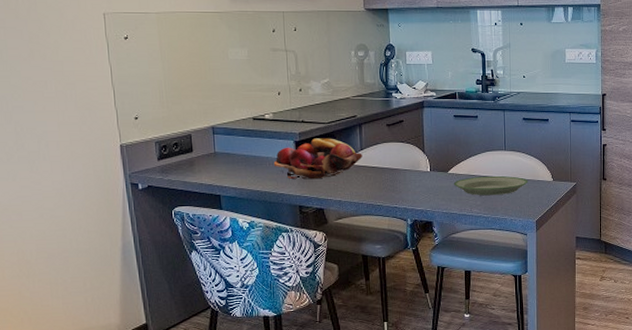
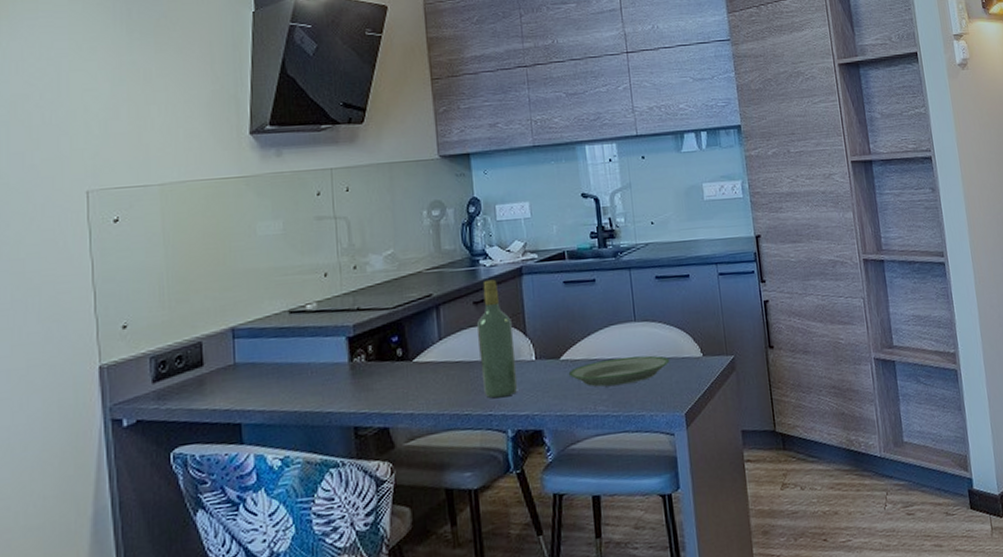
fruit basket: present [273,138,363,180] -> none [317,328,442,390]
wine bottle: none [389,109,417,196] -> present [477,279,518,399]

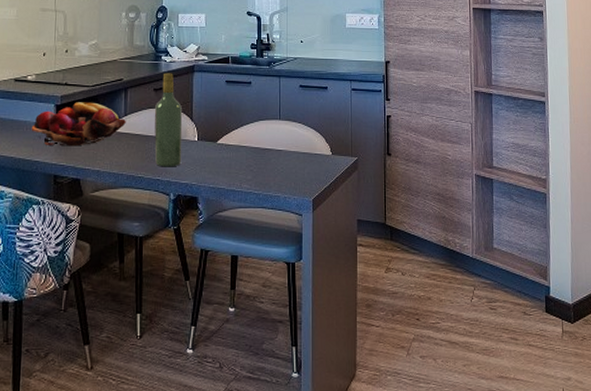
fruit basket: none [317,328,442,390] -> present [31,102,126,147]
plate: present [568,355,670,387] -> none [222,147,305,170]

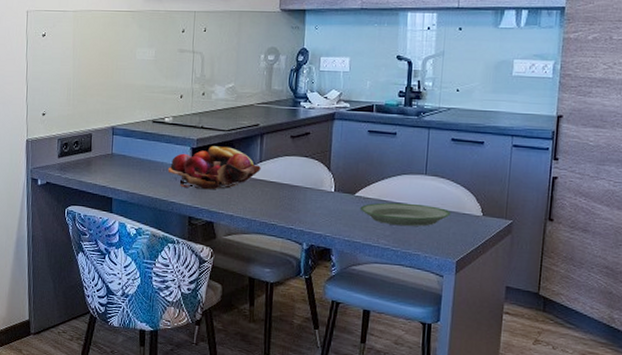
wine bottle: present [154,73,183,167] -> none [289,119,320,217]
plate: none [222,147,305,170] -> present [360,202,452,227]

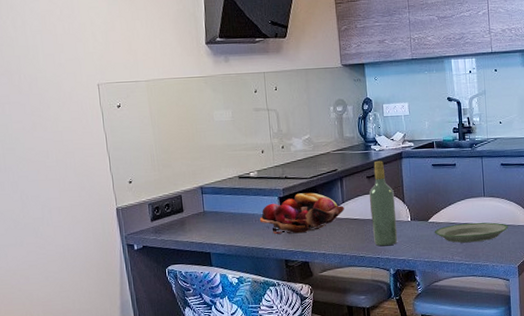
wine bottle: none [289,119,320,217] -> present [369,160,398,247]

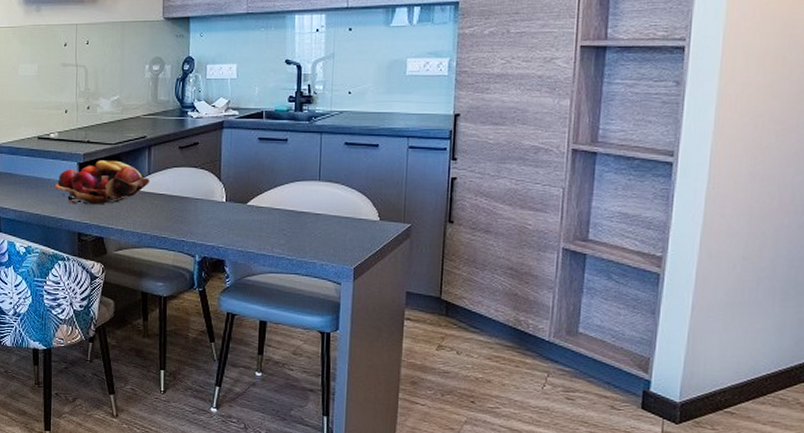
wine bottle: present [369,160,398,247] -> none [179,129,210,229]
plate: present [434,222,509,243] -> none [252,210,347,235]

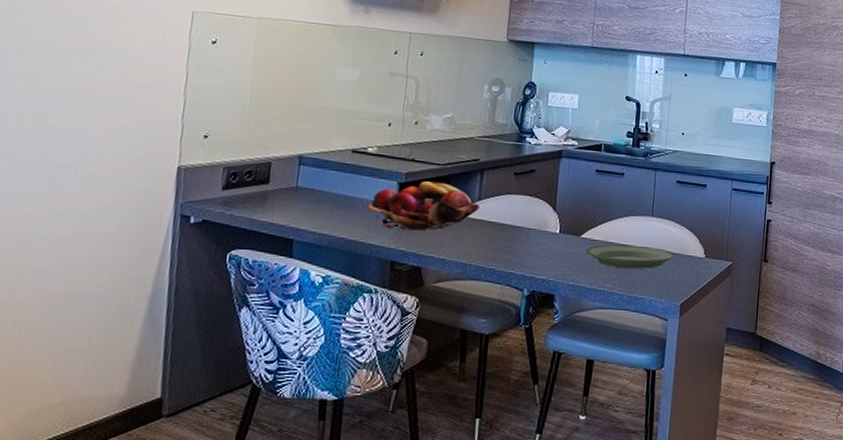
plate: none [252,210,347,235] -> present [585,244,676,270]

